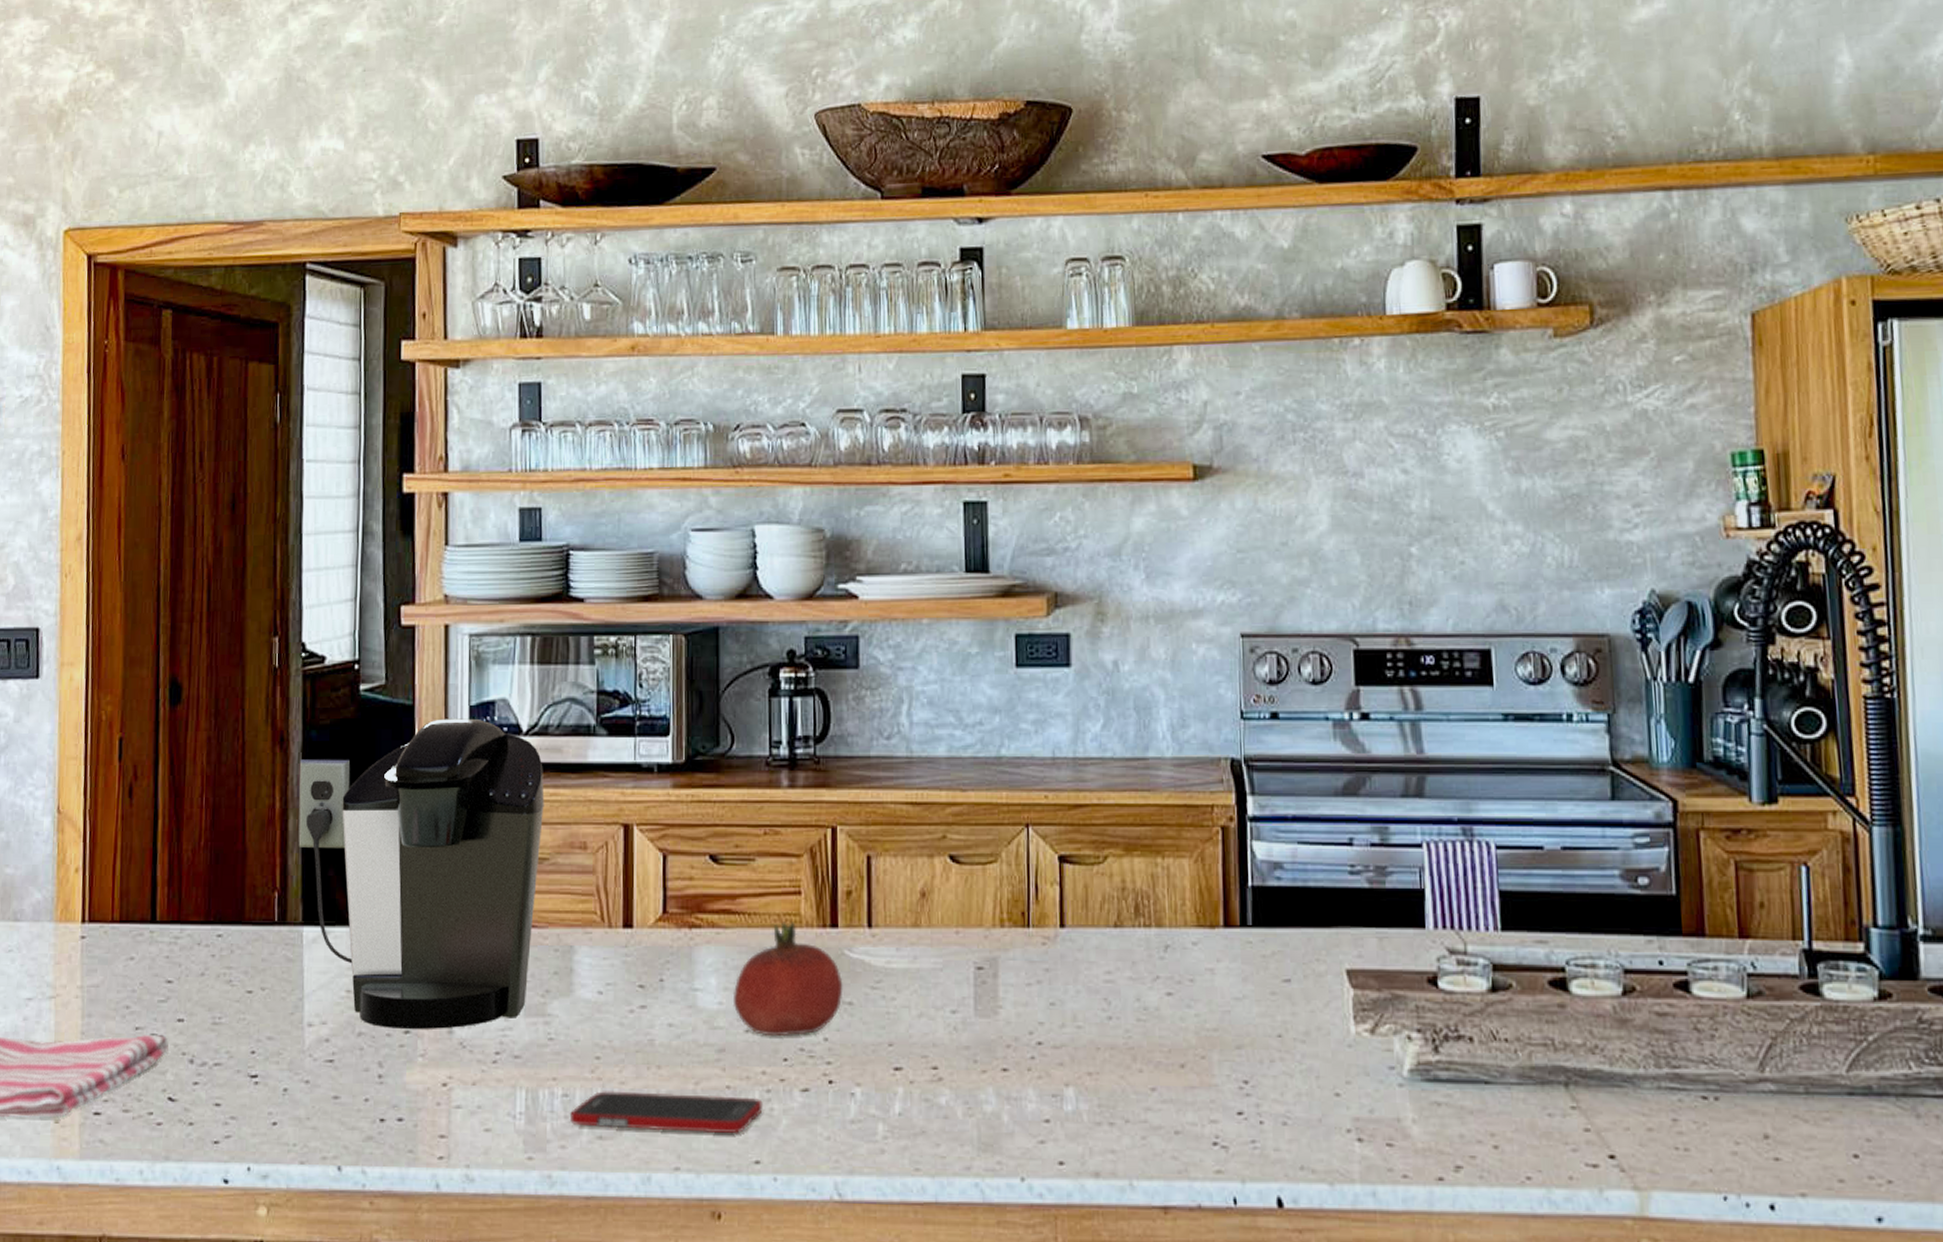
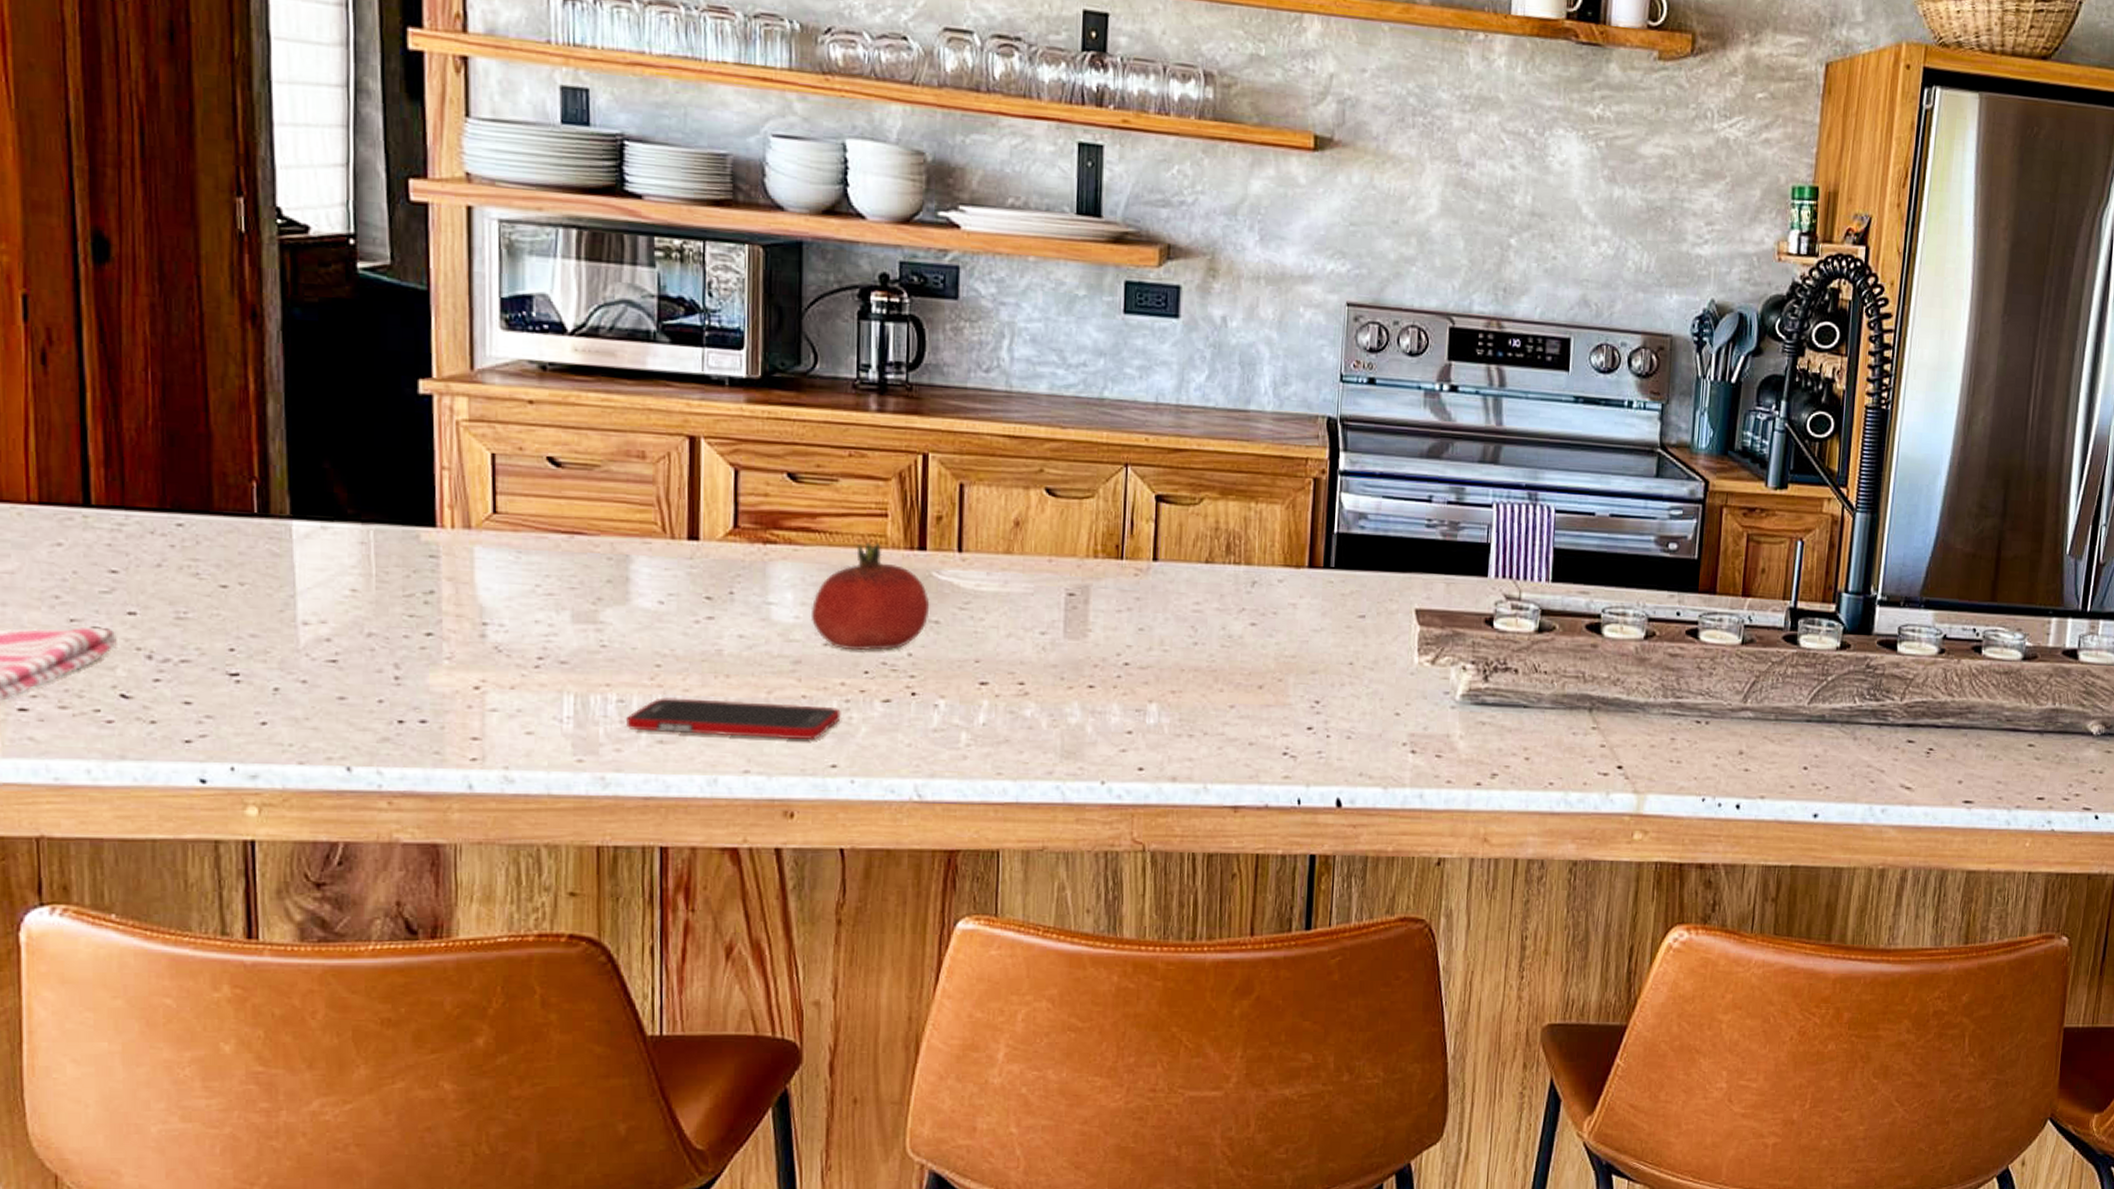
coffee maker: present [298,718,544,1029] -> none [279,308,595,633]

